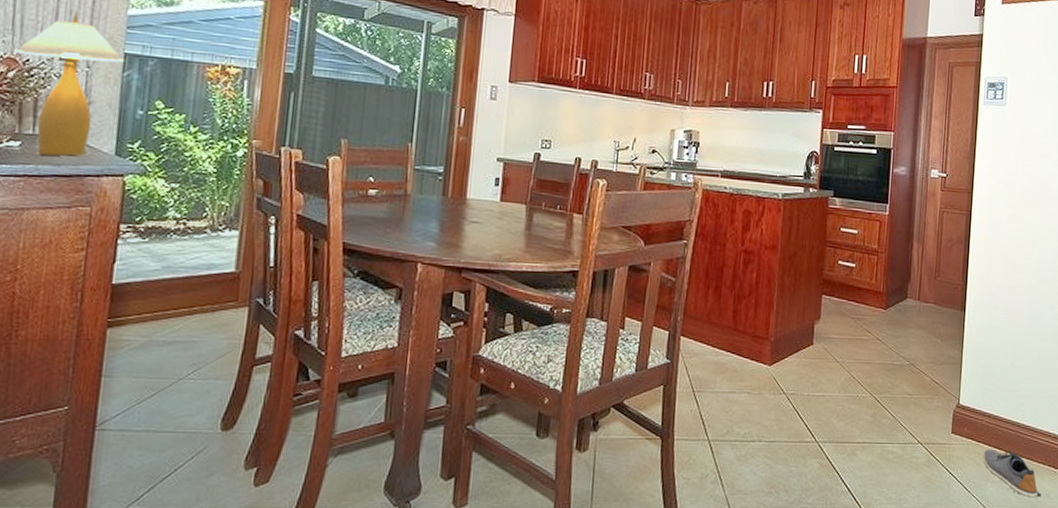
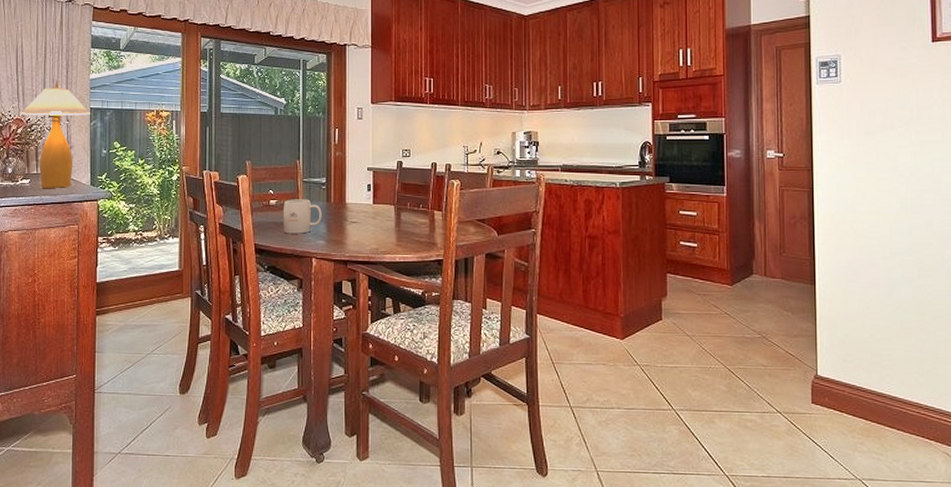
mug: none [383,190,436,233] -> present [283,199,323,234]
shoe: present [984,449,1041,498] -> none [849,420,916,468]

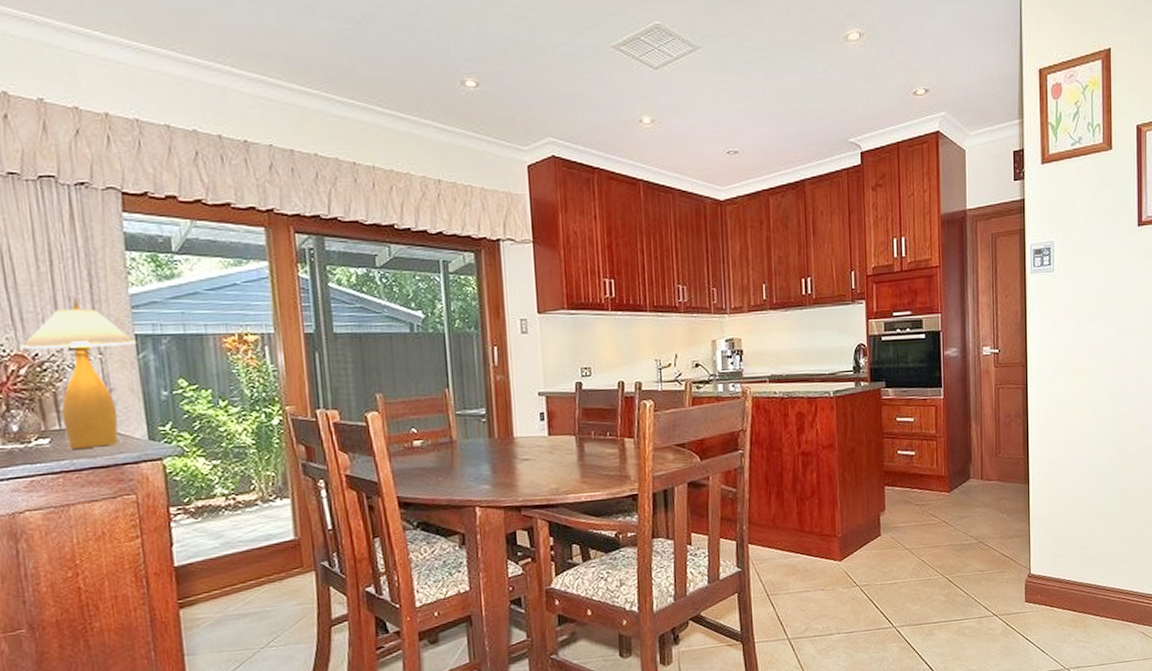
mug: present [283,199,323,234] -> none [431,436,485,481]

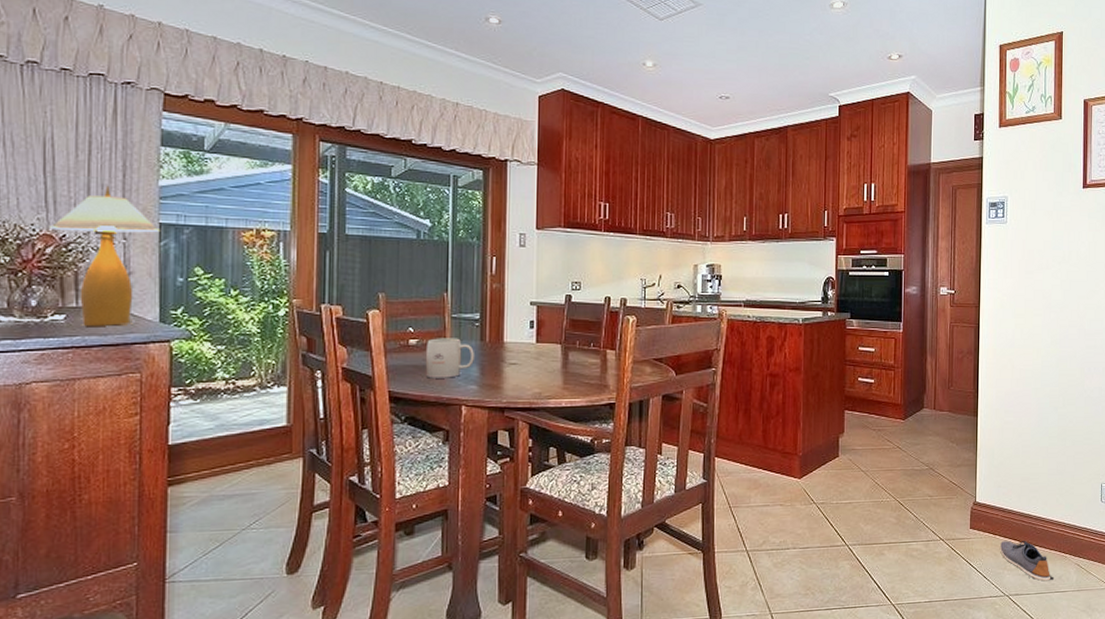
mug: none [431,436,485,481] -> present [425,338,475,378]
shoe: none [1058,611,1117,652] -> present [1000,541,1054,581]

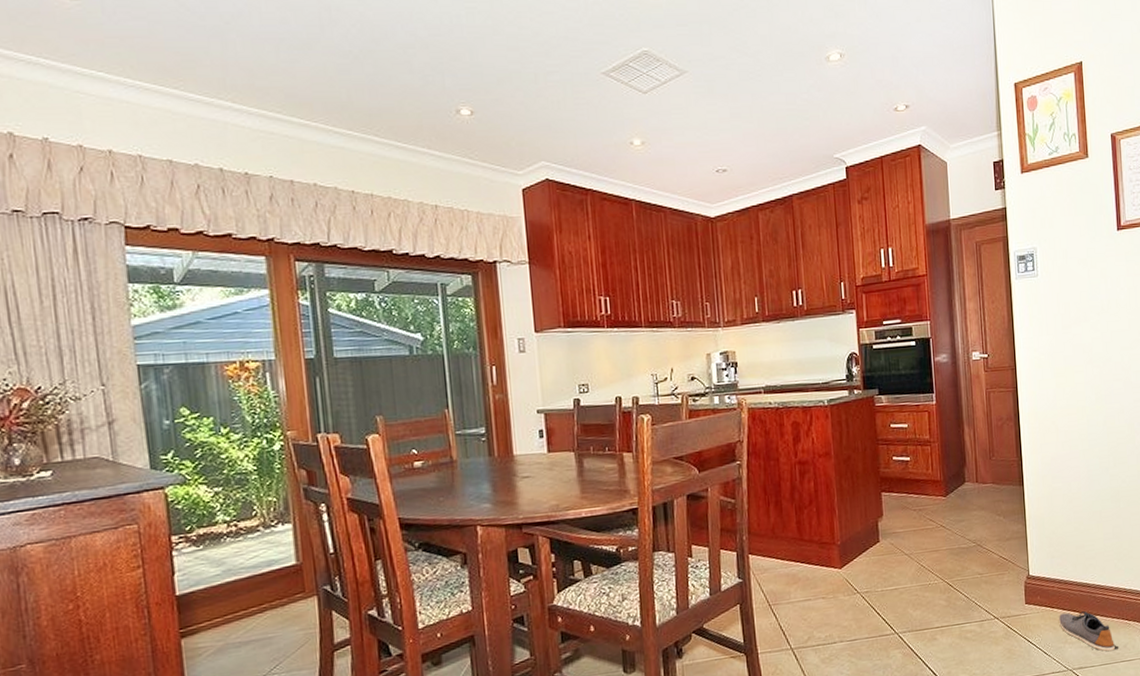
table lamp: present [50,185,159,327] -> none [23,330,138,482]
mug: present [425,338,475,378] -> none [432,455,486,501]

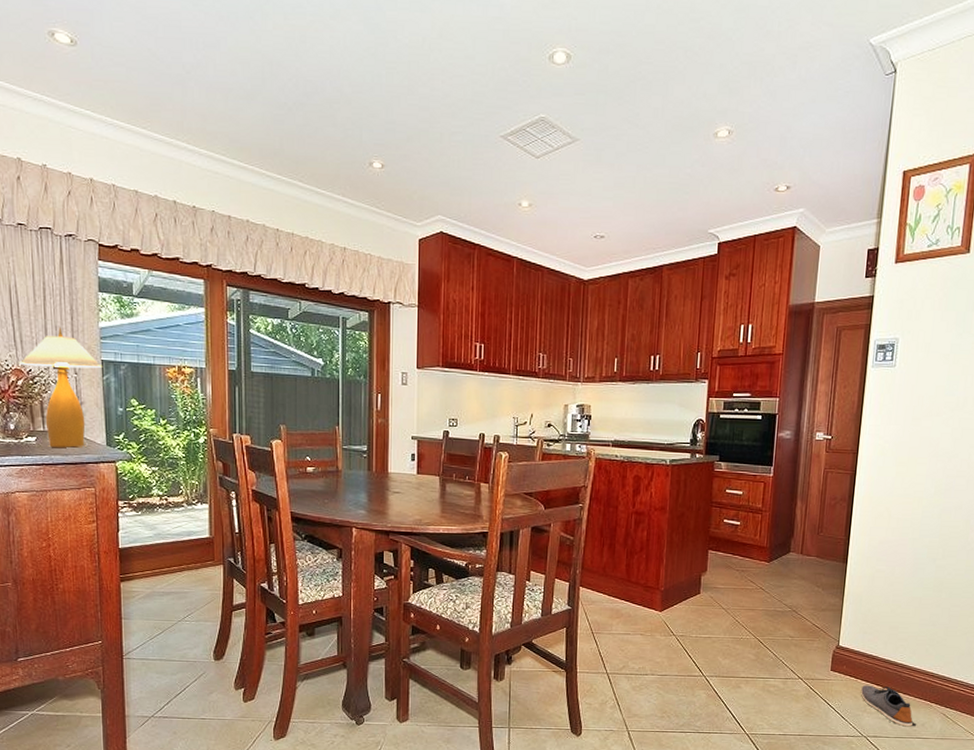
table lamp: none [23,330,138,482] -> present [19,327,102,448]

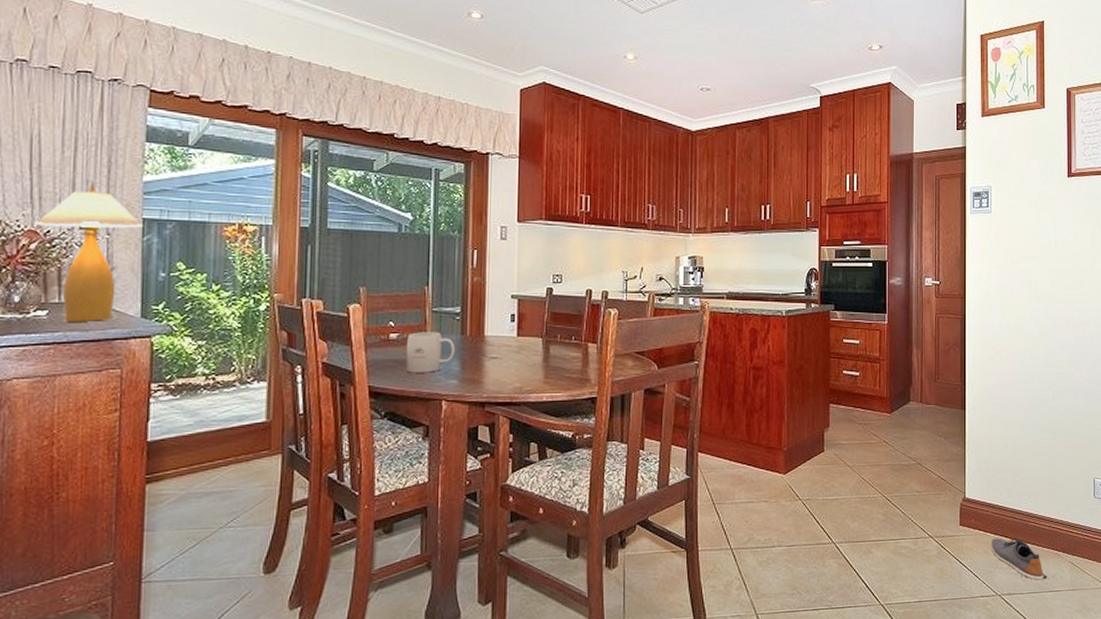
mug: none [321,467,364,503] -> present [405,332,456,373]

